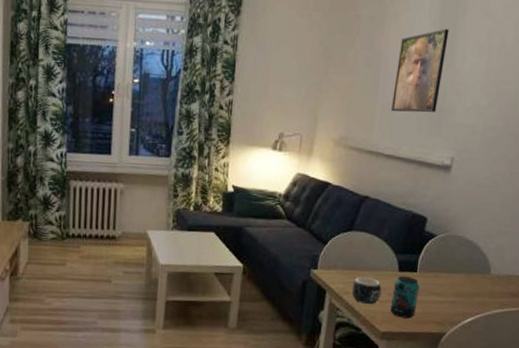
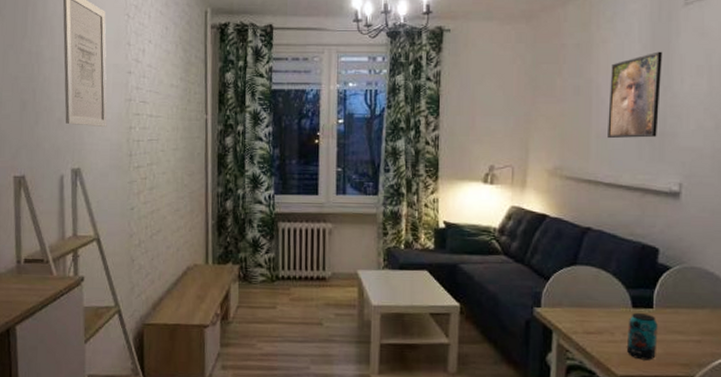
mug: present [351,276,382,305] -> none [581,314,615,346]

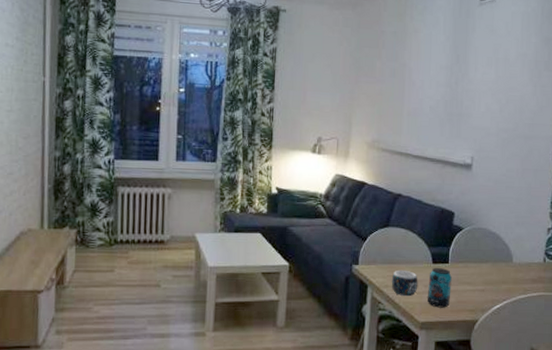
mug: none [581,314,615,346] -> present [391,270,418,297]
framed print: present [608,51,662,139] -> none [417,43,462,117]

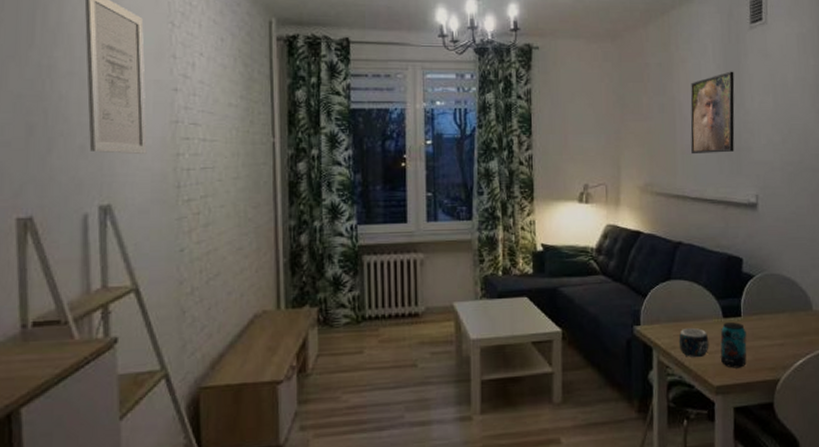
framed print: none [417,43,462,117] -> present [690,71,735,155]

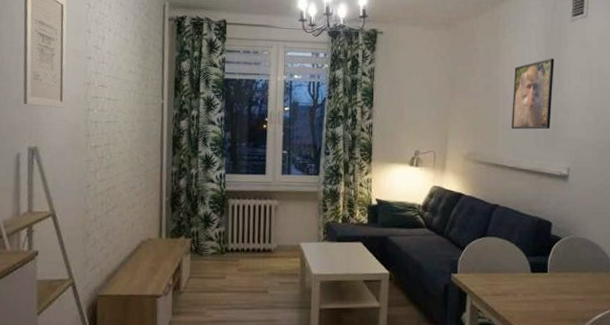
mug: present [678,327,709,358] -> none [490,278,517,305]
beverage can: present [720,321,747,368] -> none [526,276,551,317]

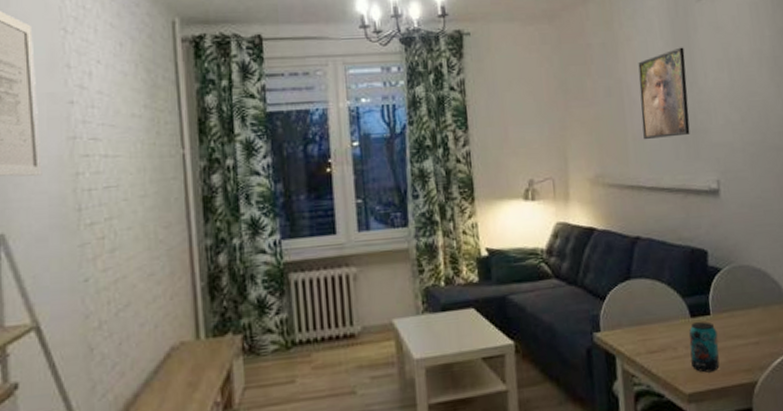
beverage can: none [526,276,551,317] -> present [688,321,720,373]

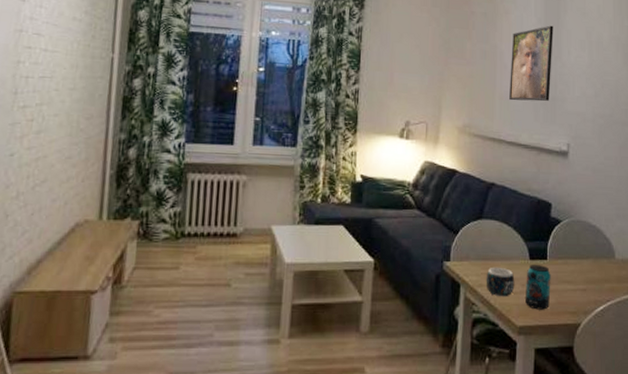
mug: none [643,330,678,364] -> present [485,267,515,297]

